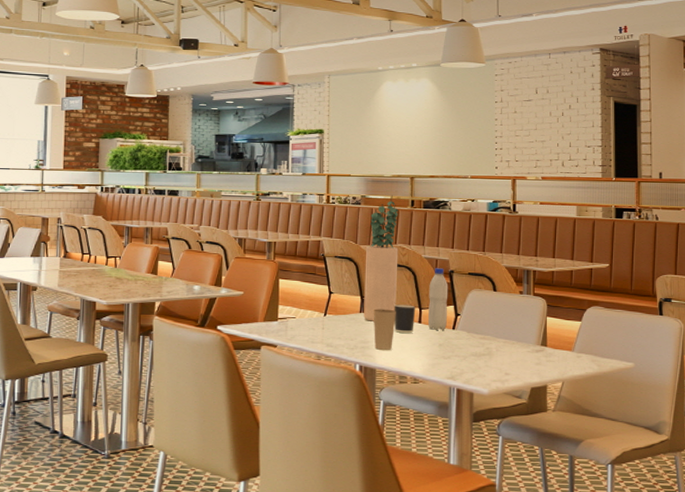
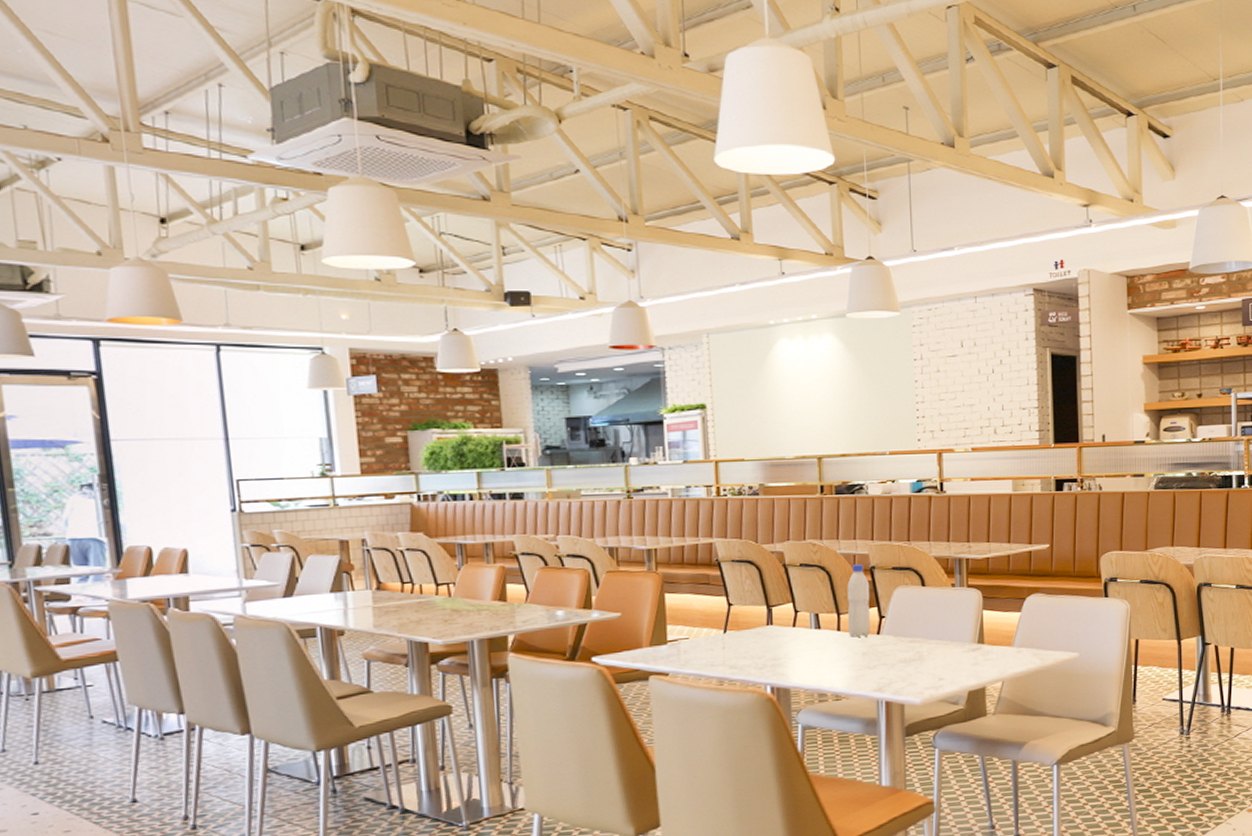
vase: present [364,195,399,321] -> none [768,481,810,635]
cup: present [373,309,396,350] -> none [782,618,811,666]
mug: present [394,304,416,333] -> none [807,610,833,644]

